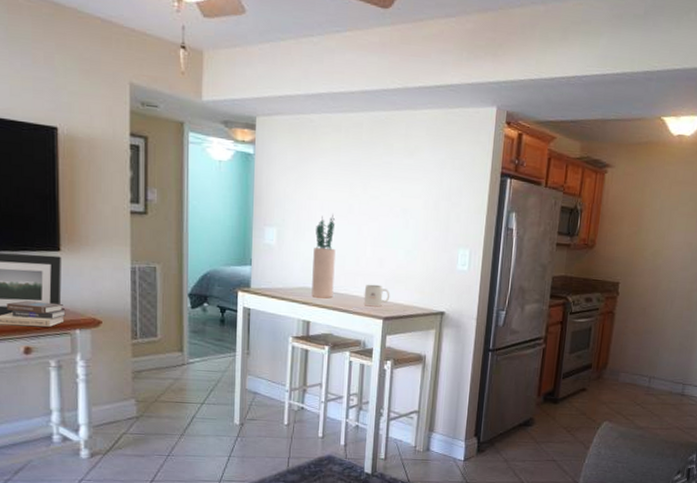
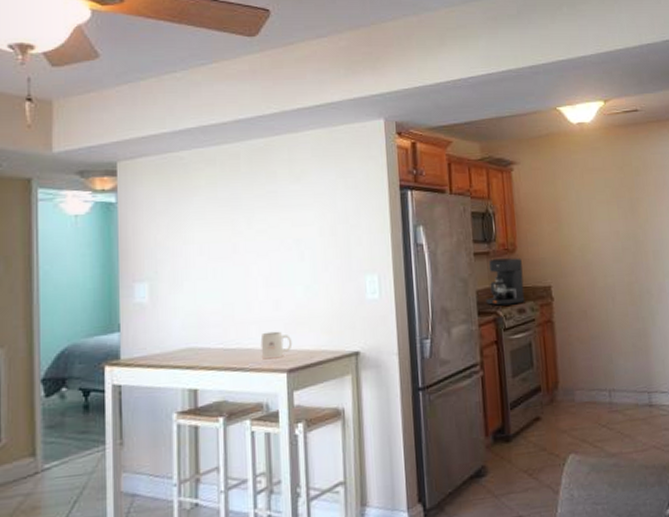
vase: present [311,214,336,299] -> none [195,257,224,359]
coffee maker: none [559,251,598,294] -> present [486,258,525,307]

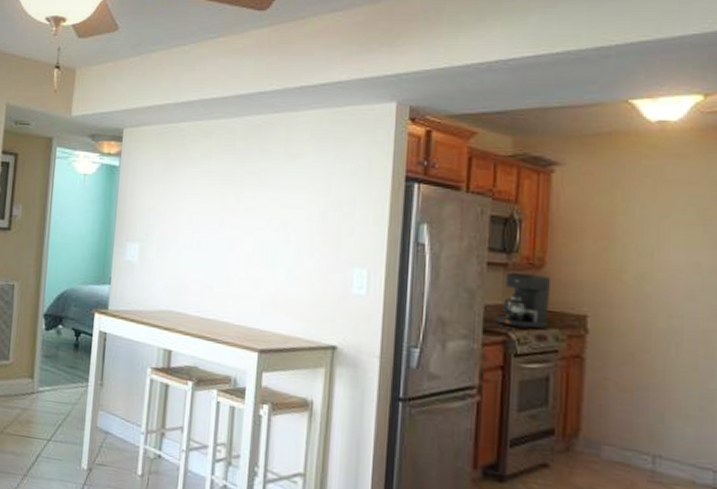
mug: present [260,331,293,360] -> none [235,308,268,337]

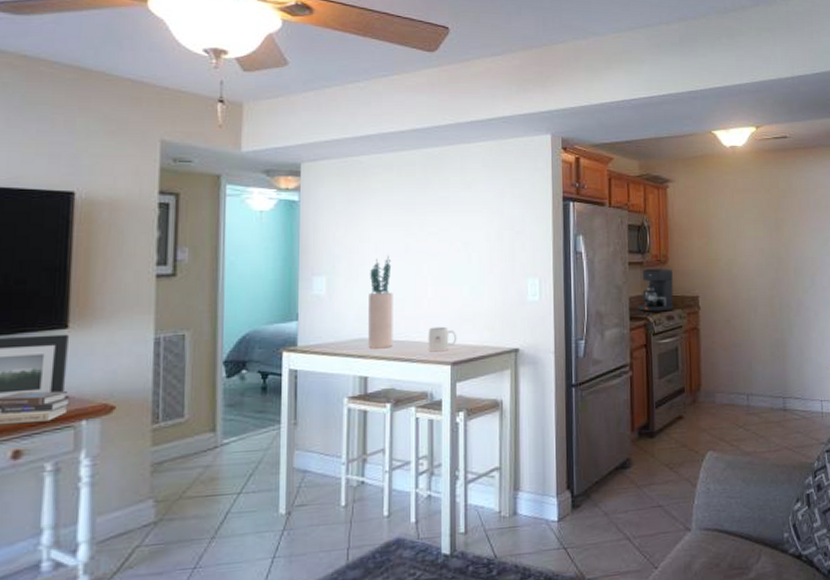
vase: none [174,228,204,325] -> present [368,255,393,349]
mug: none [235,308,268,337] -> present [428,326,457,352]

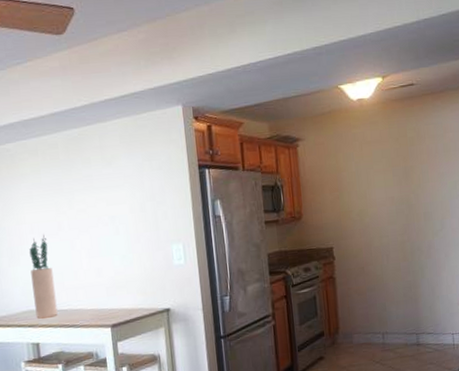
mug: present [428,326,457,352] -> none [87,294,114,318]
coffee maker: present [638,269,674,313] -> none [276,224,310,267]

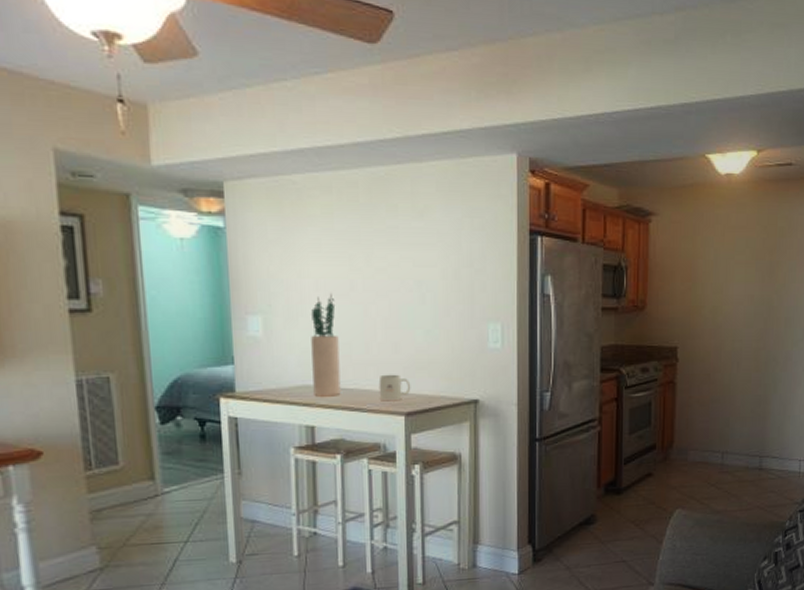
mug: none [87,294,114,318] -> present [378,374,411,402]

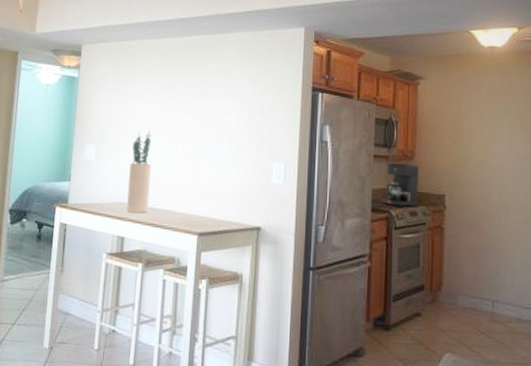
mug: present [378,374,411,402] -> none [178,198,205,222]
coffee maker: none [610,316,650,365] -> present [380,163,419,208]

